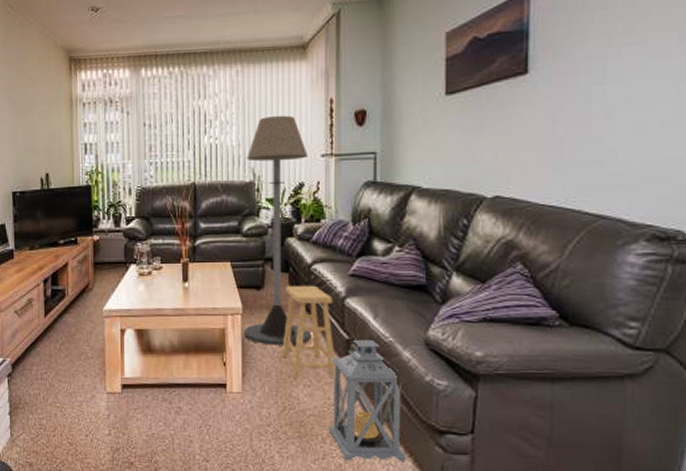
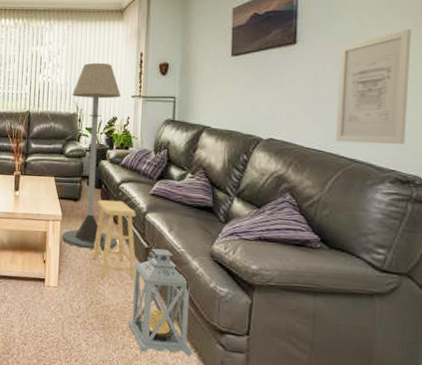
wall art: none [577,43,676,195] -> present [335,28,411,145]

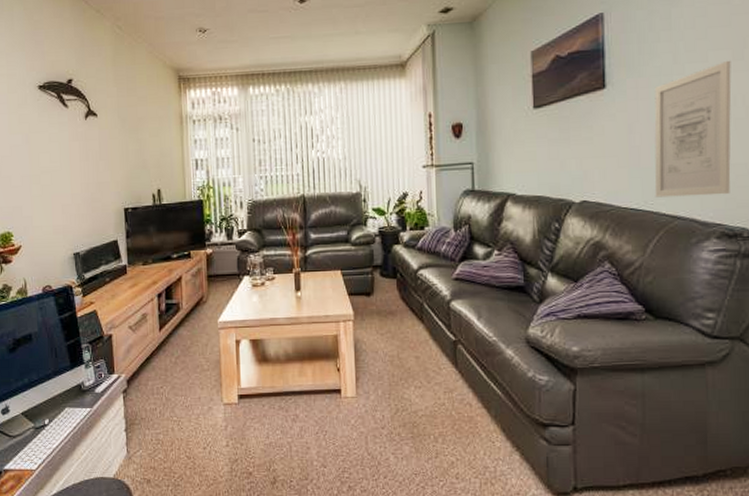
floor lamp: present [61,62,121,250] -> none [353,129,420,350]
footstool: present [92,199,137,281] -> none [392,290,445,381]
lantern: present [128,248,192,356] -> none [439,340,514,458]

